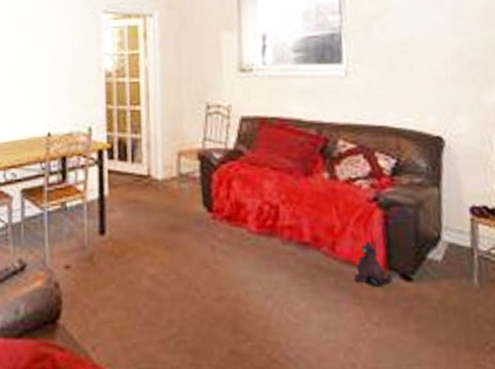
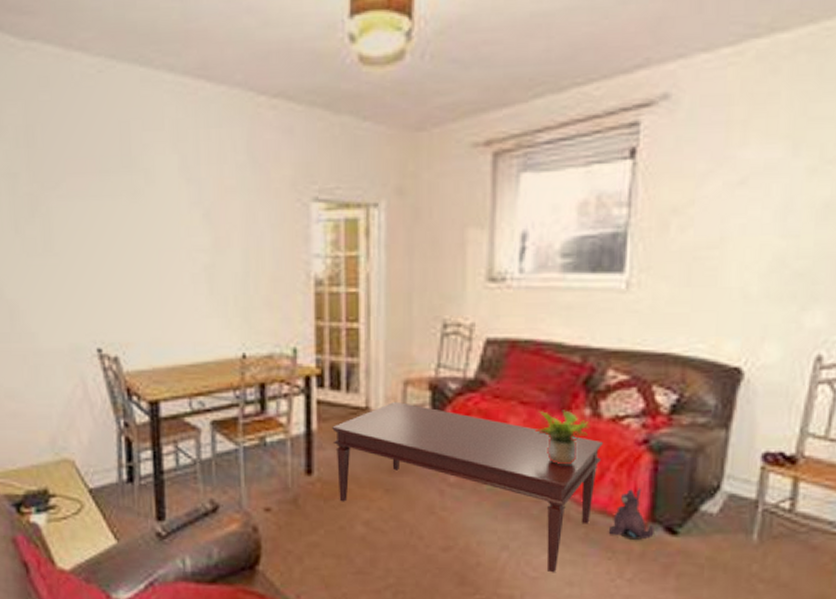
coffee table: none [120,169,341,319] -> present [331,401,603,573]
potted plant: none [287,174,330,220] -> present [537,410,591,464]

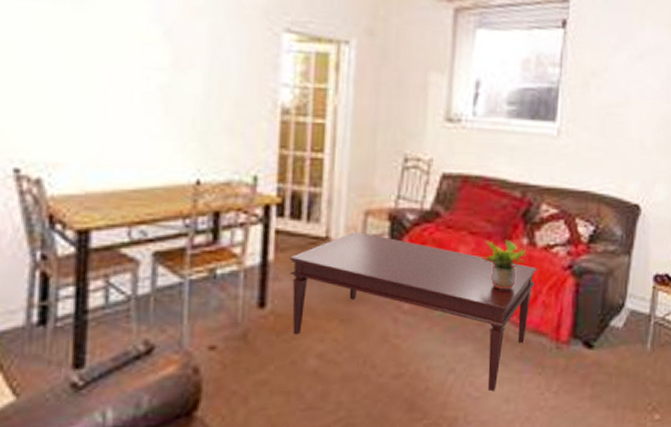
plush toy: present [609,488,655,540] -> none [540,308,576,355]

